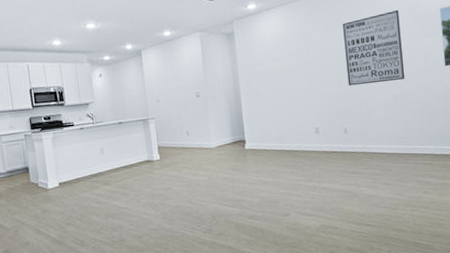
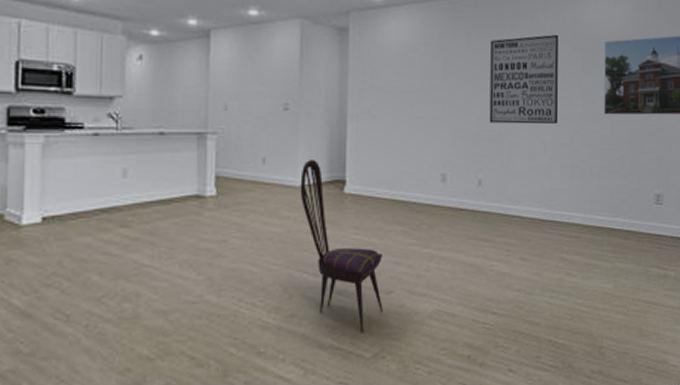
dining chair: none [213,128,283,244] -> present [300,160,383,334]

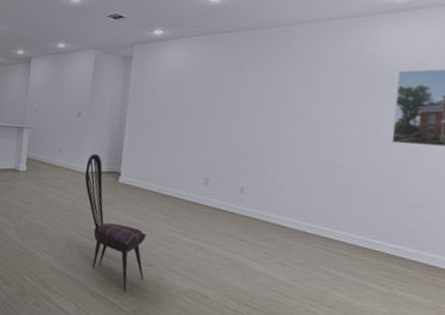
wall art: present [489,34,559,124] -> none [256,63,341,147]

